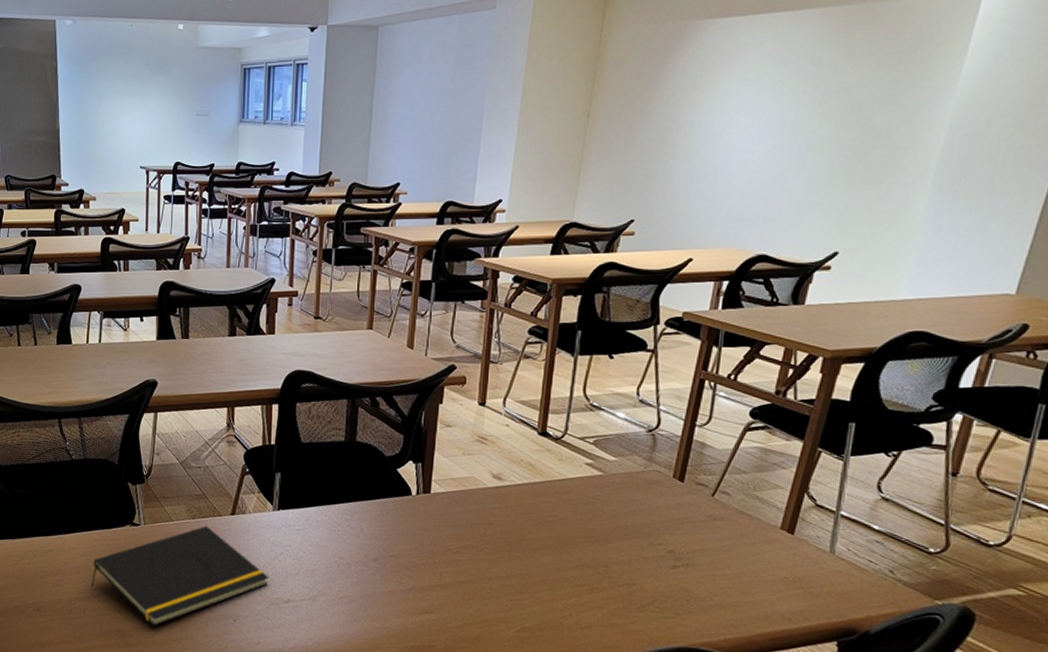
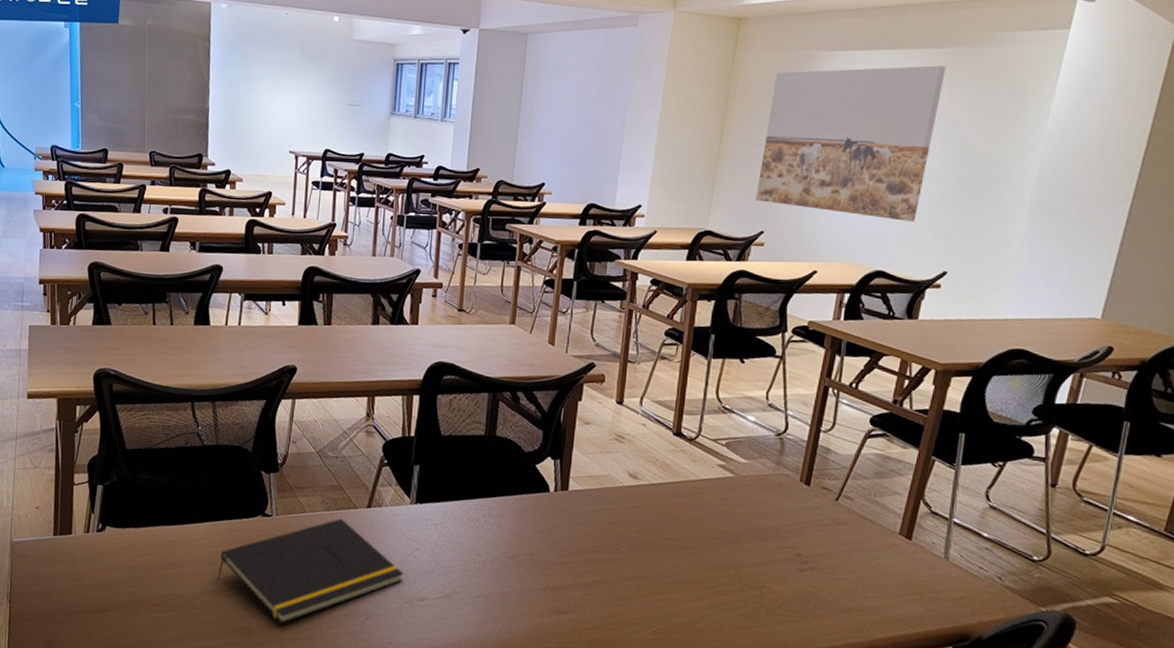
wall art: none [625,25,841,200] -> present [756,65,946,222]

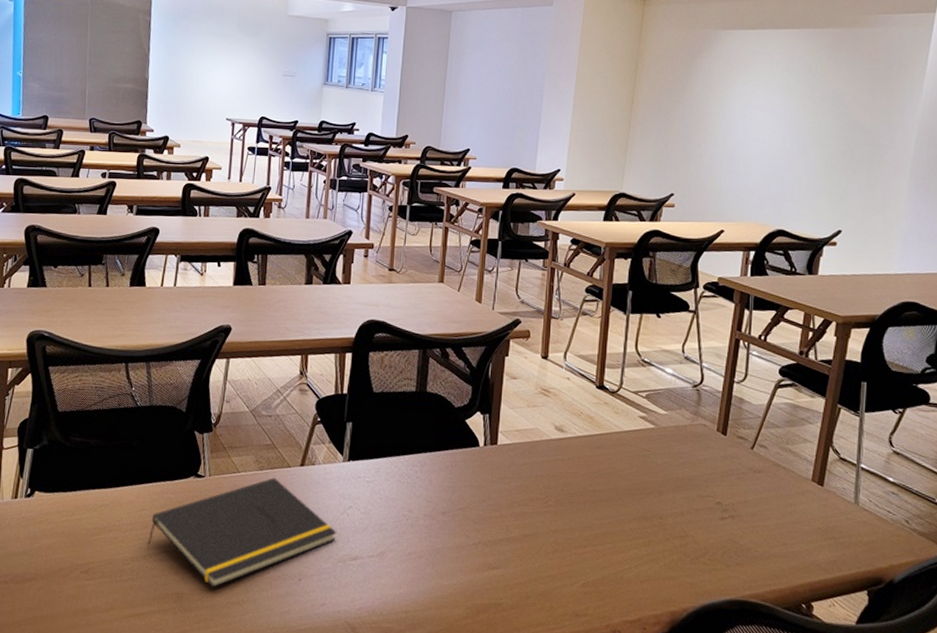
wall art: present [756,65,946,222] -> none [665,43,830,184]

